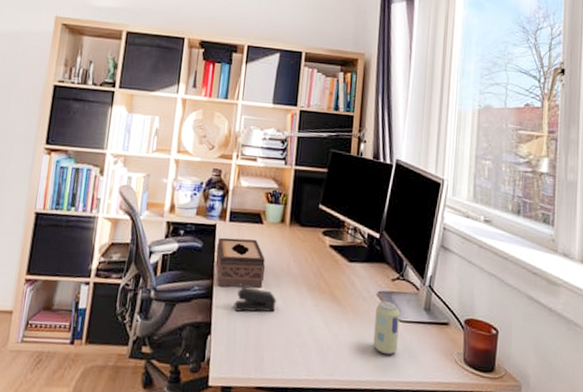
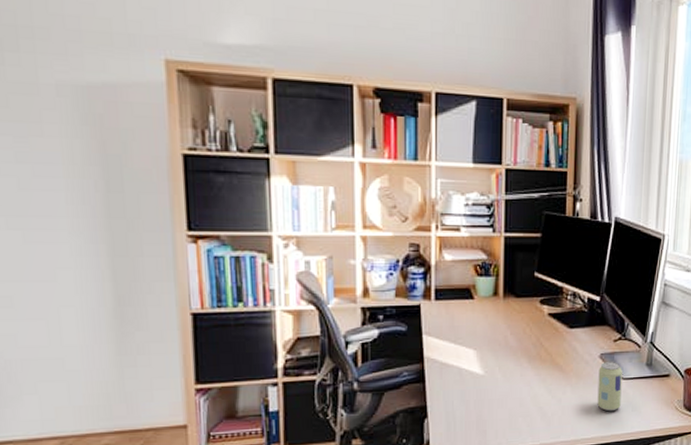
tissue box: present [215,237,266,288] -> none [424,316,481,369]
stapler: present [233,286,277,312] -> none [450,365,496,391]

